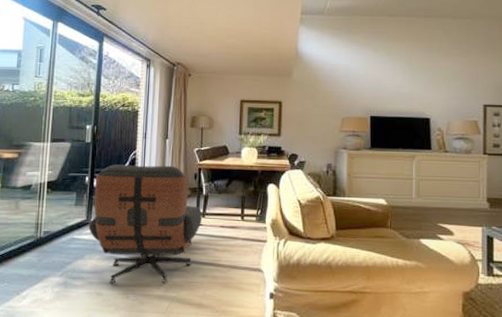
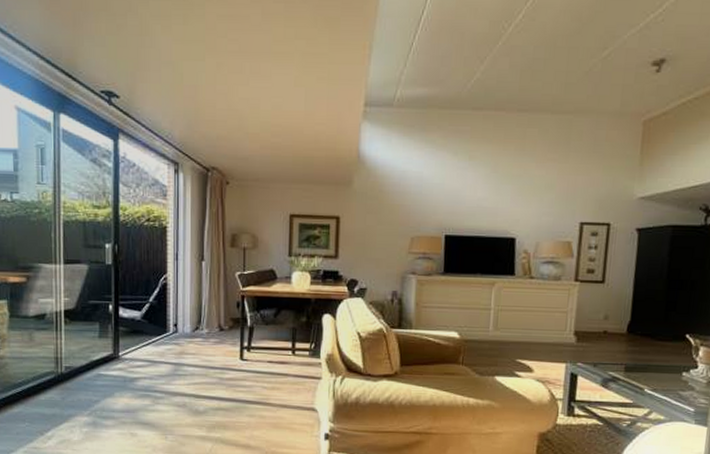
lounge chair: present [88,165,203,285] -> none [116,291,248,425]

